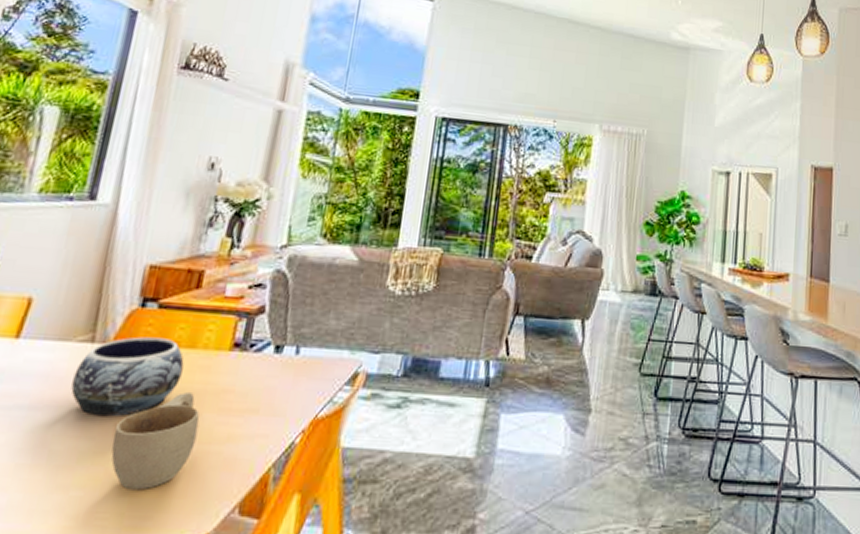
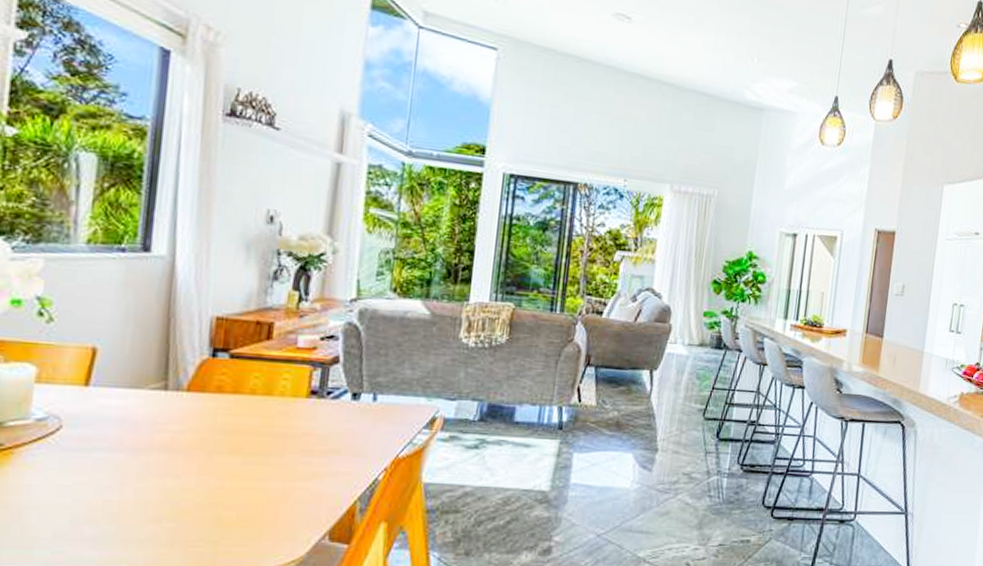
decorative bowl: present [71,336,184,417] -> none [150,385,262,458]
cup: present [111,391,200,491] -> none [198,434,283,522]

